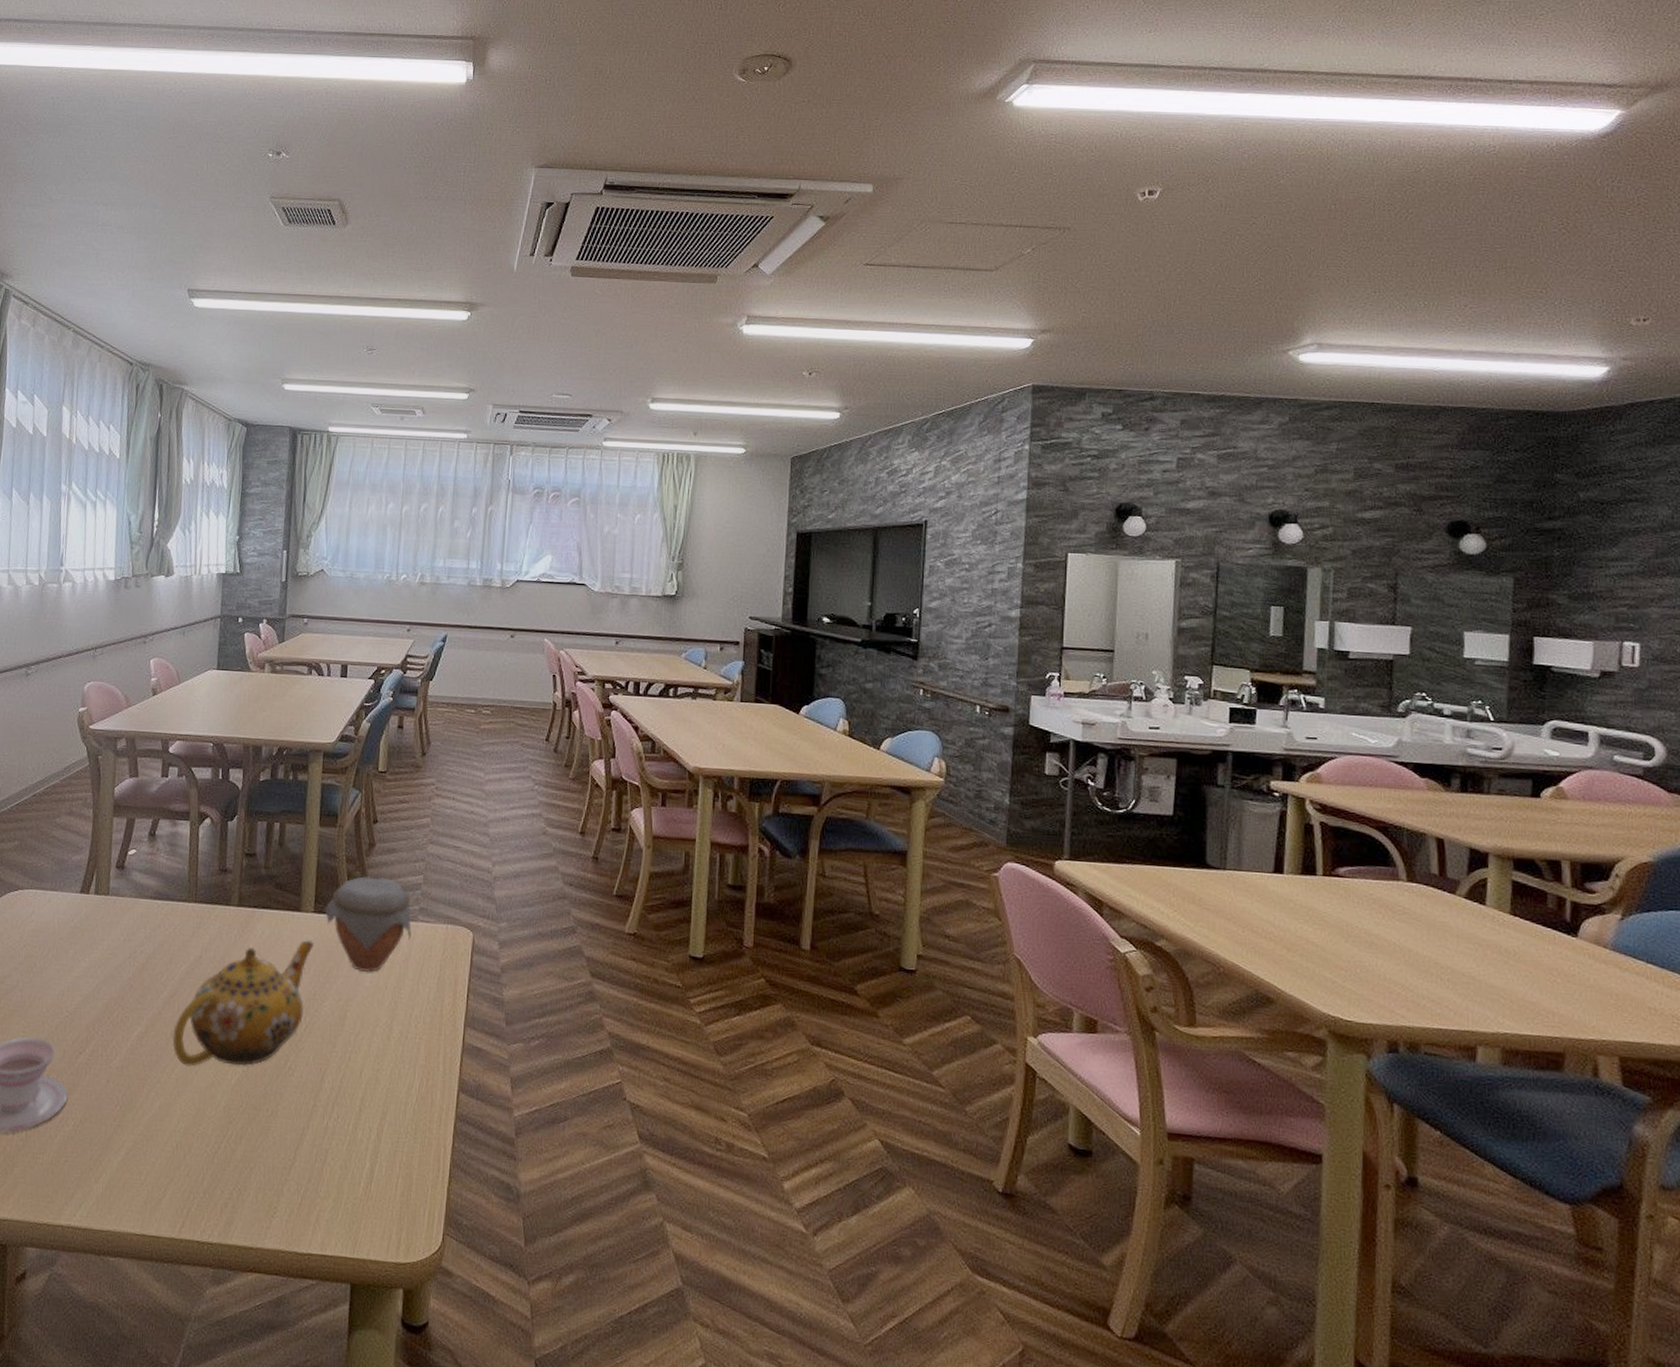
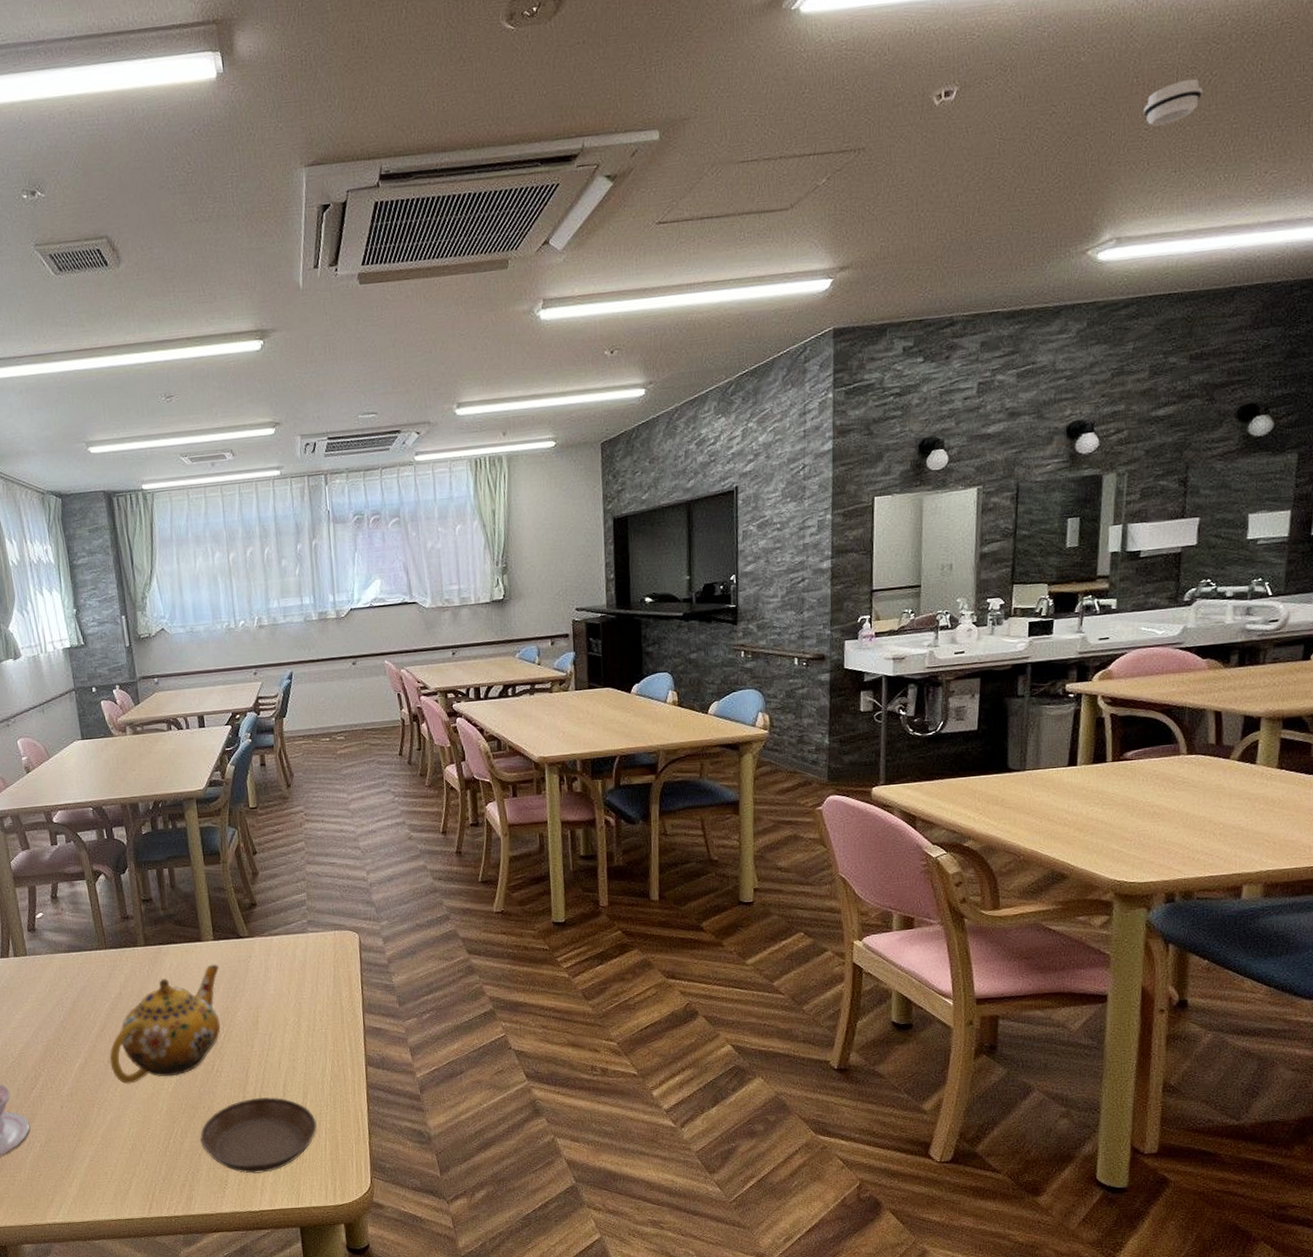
saucer: none [254,1109,391,1206] -> present [199,1097,317,1174]
jar: present [324,876,413,973] -> none [222,899,304,983]
smoke detector: none [1342,213,1400,250] -> present [1144,78,1203,126]

